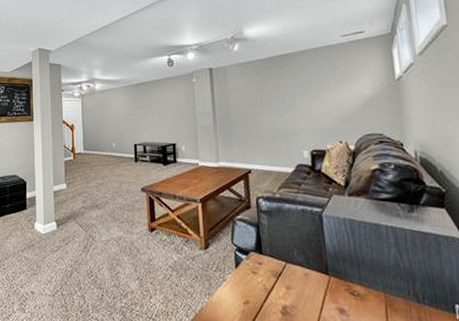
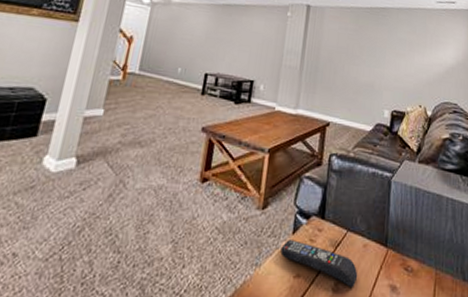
remote control: none [227,272,304,310] -> present [280,238,358,287]

